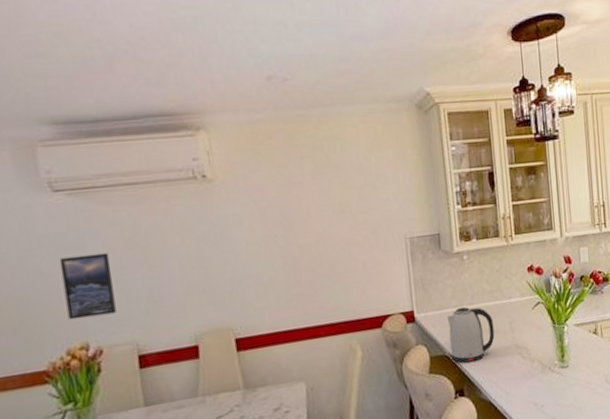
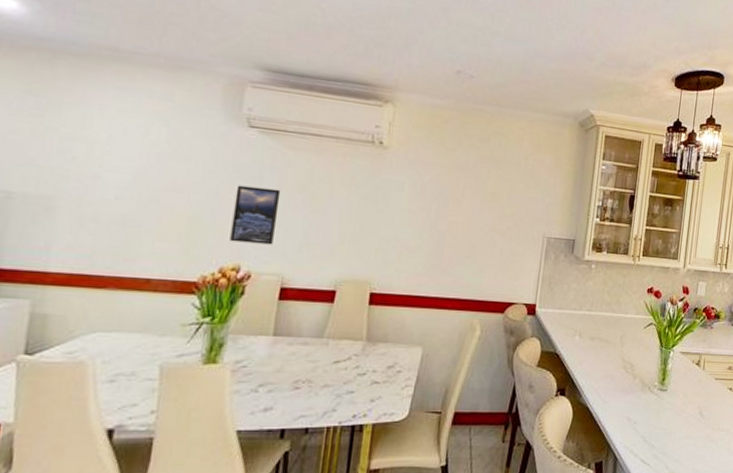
kettle: present [446,306,495,363] -> none [561,311,607,366]

